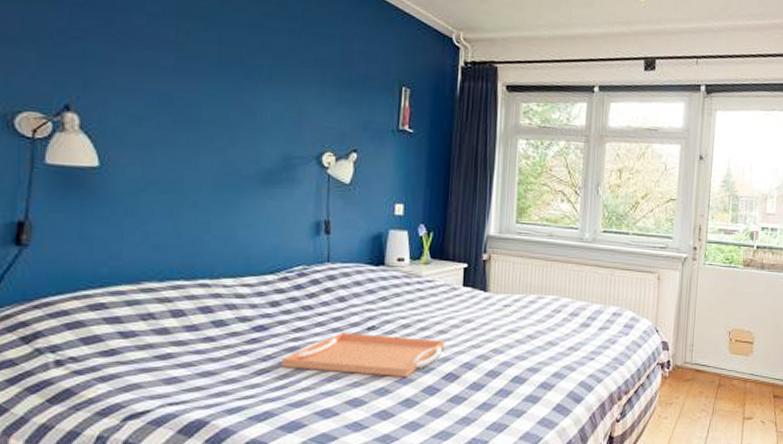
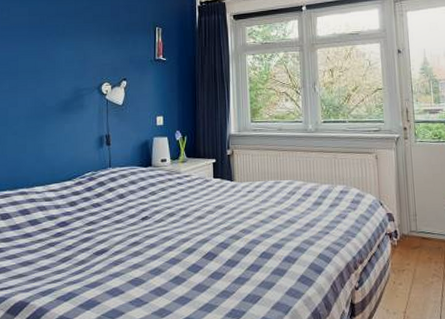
serving tray: present [282,332,445,378] -> none [80,223,203,259]

